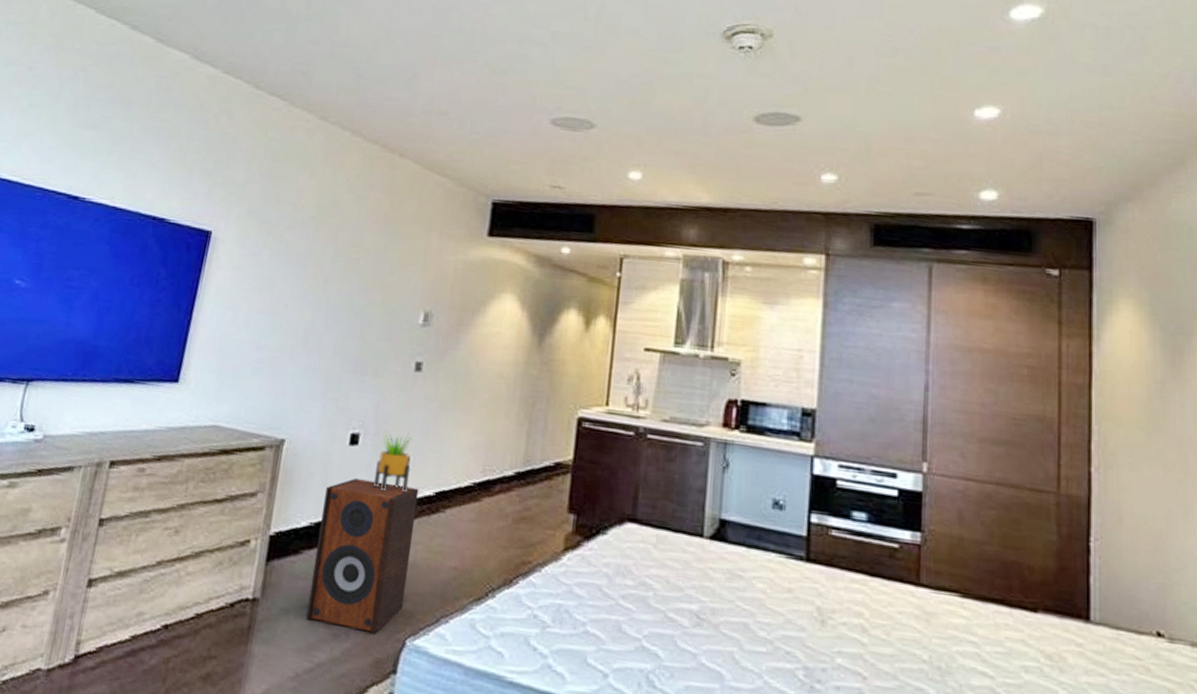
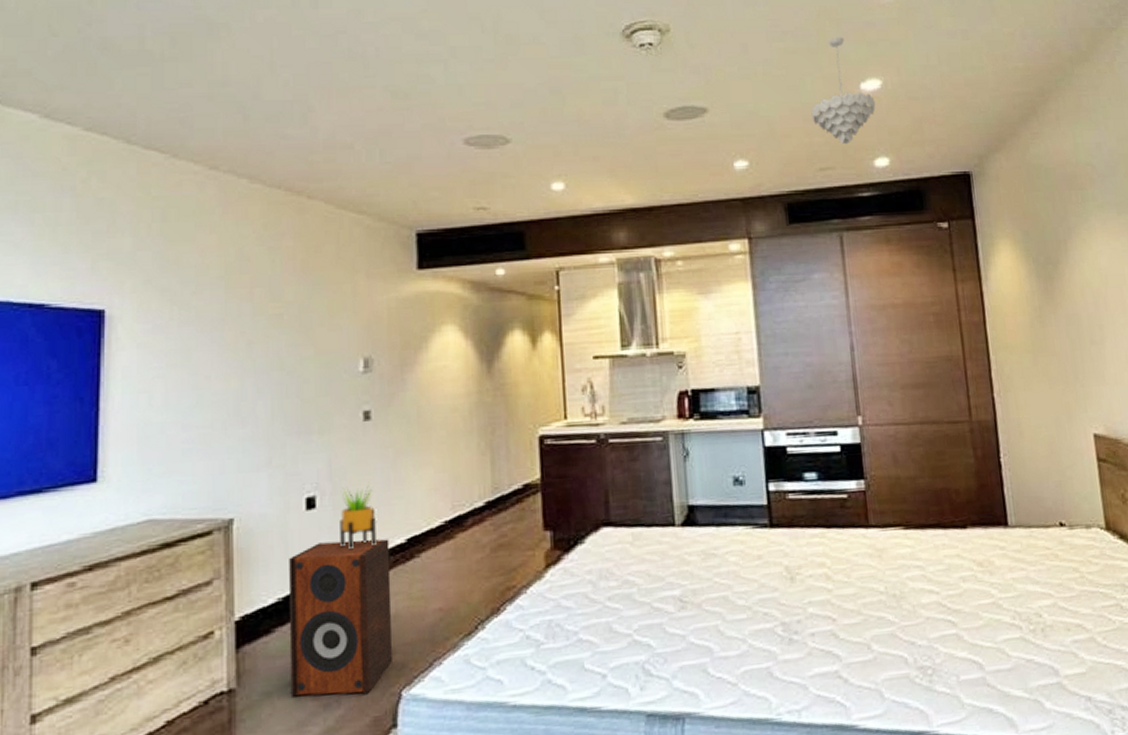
pendant light: none [914,59,990,172] -> present [811,37,876,145]

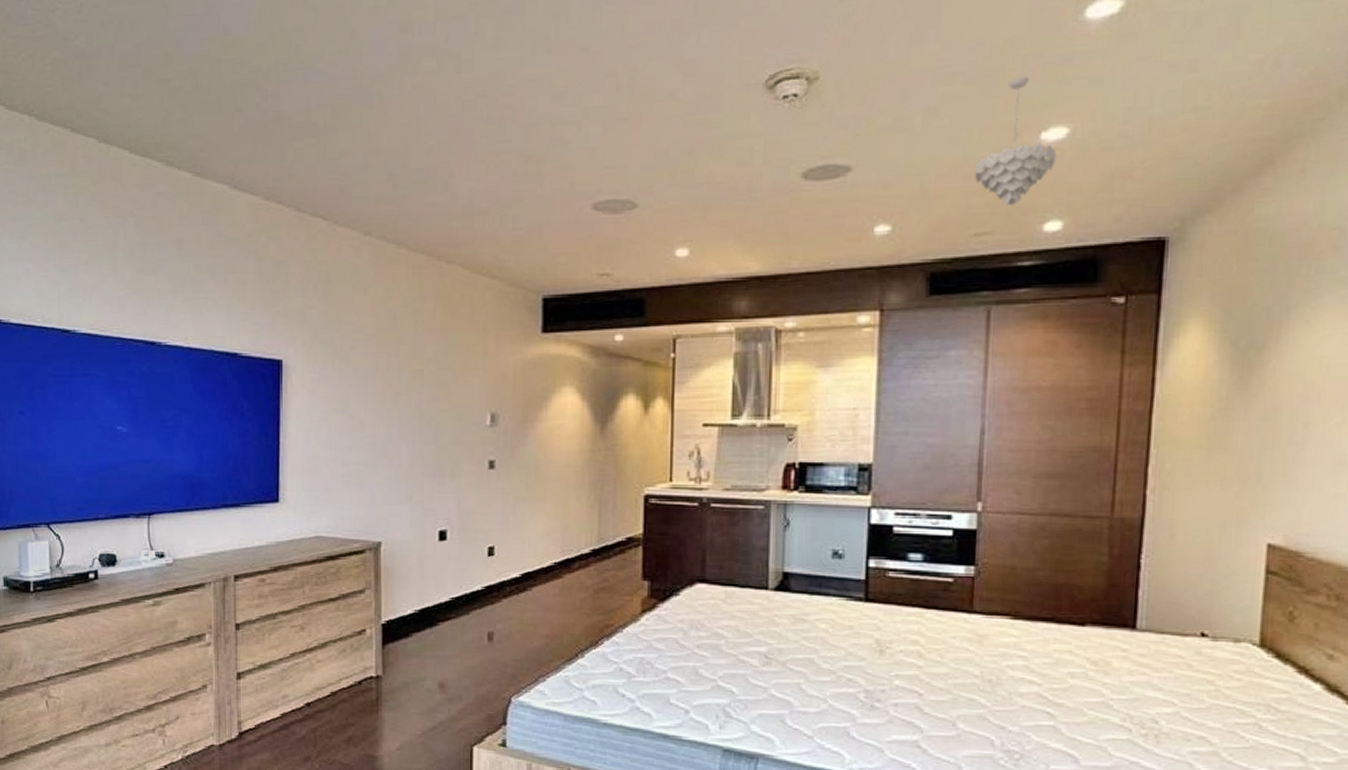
speaker: present [288,539,393,697] -> none [423,569,506,695]
potted plant: present [340,485,376,550] -> none [466,525,496,578]

